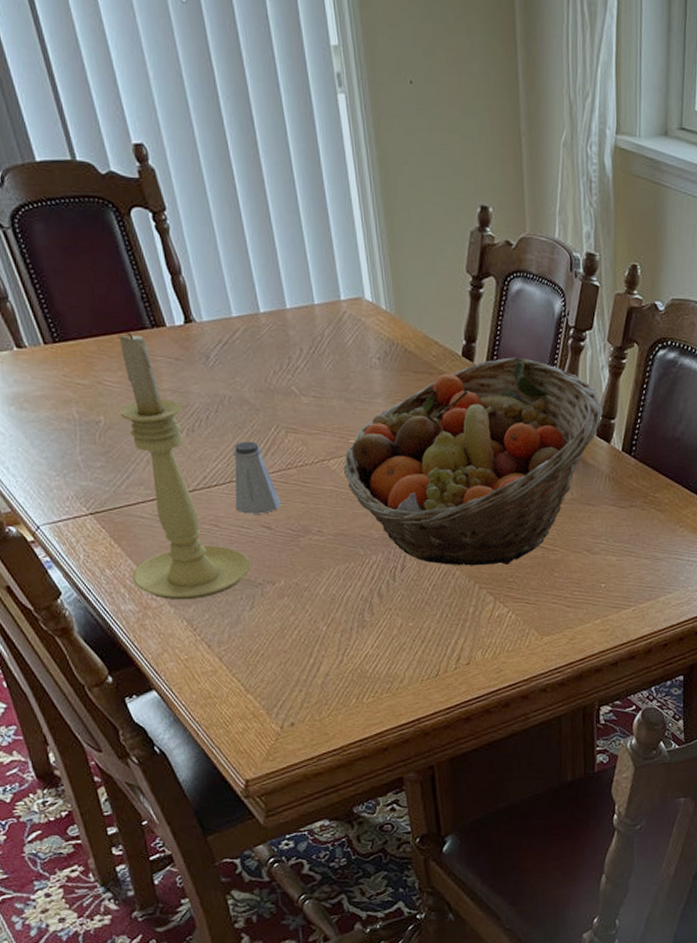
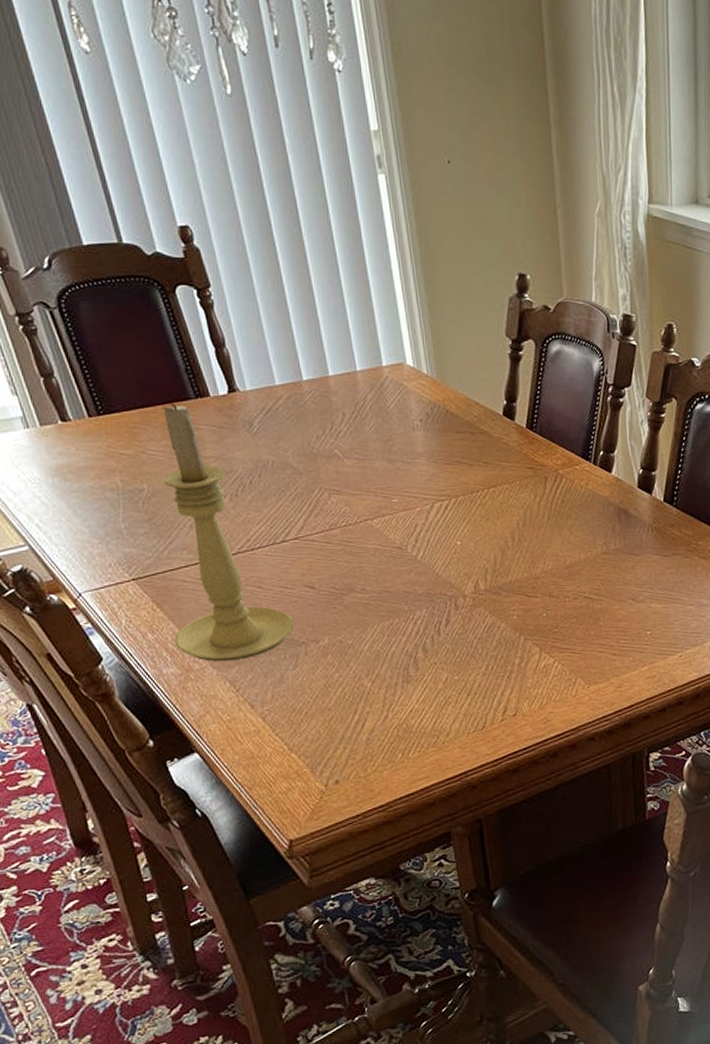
saltshaker: present [232,441,282,514] -> none [276,504,325,575]
fruit basket: present [343,357,603,566] -> none [386,415,643,619]

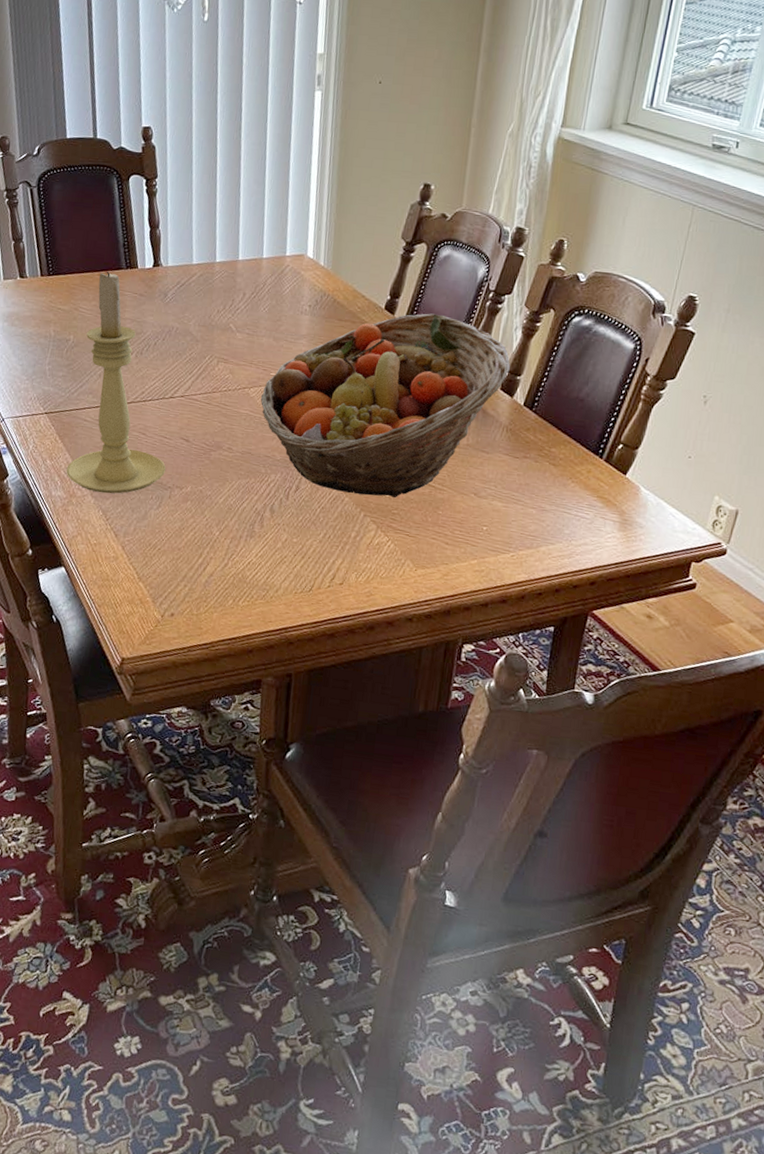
fruit basket: none [386,415,643,619] -> present [260,313,510,498]

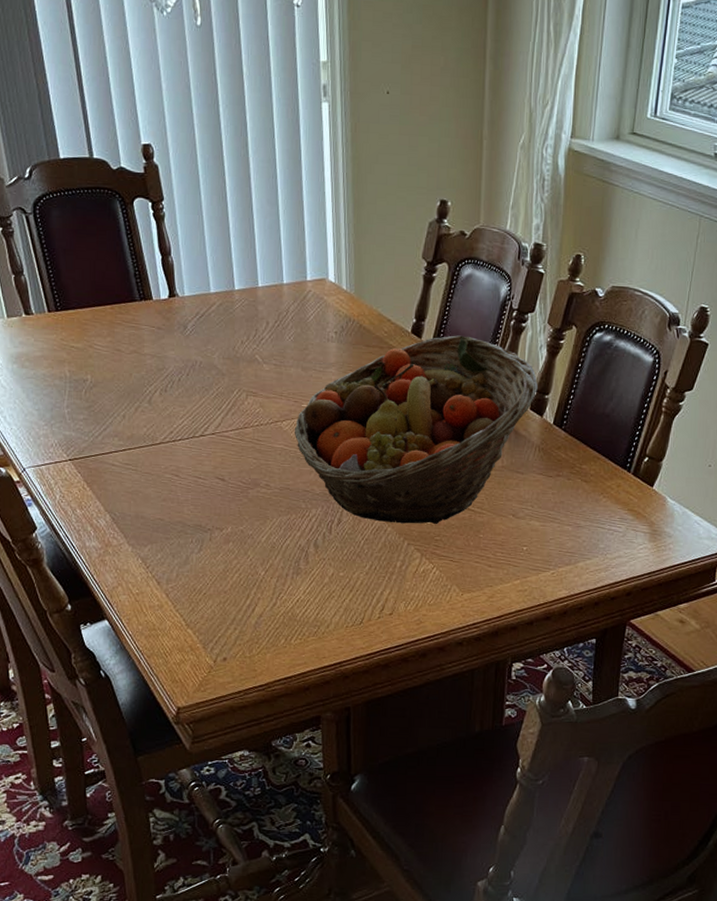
candle holder: present [66,271,166,494] -> none [98,303,203,541]

